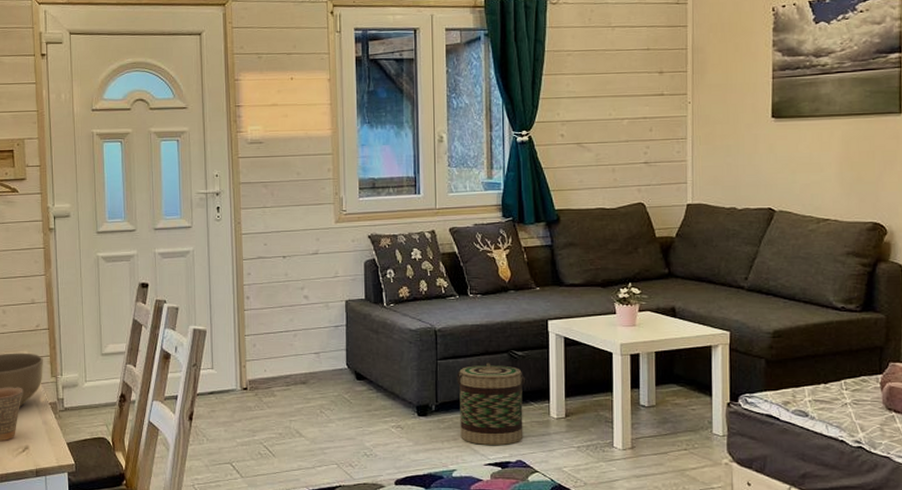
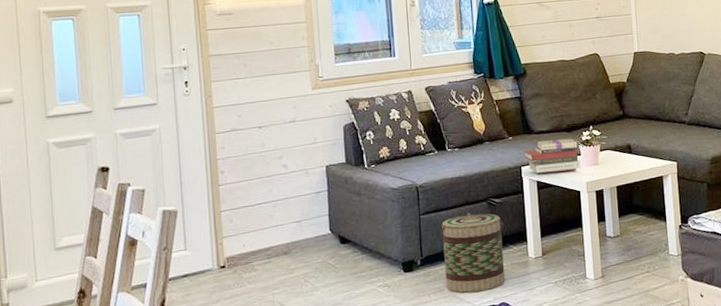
books: none [552,294,615,331] -> present [524,138,581,174]

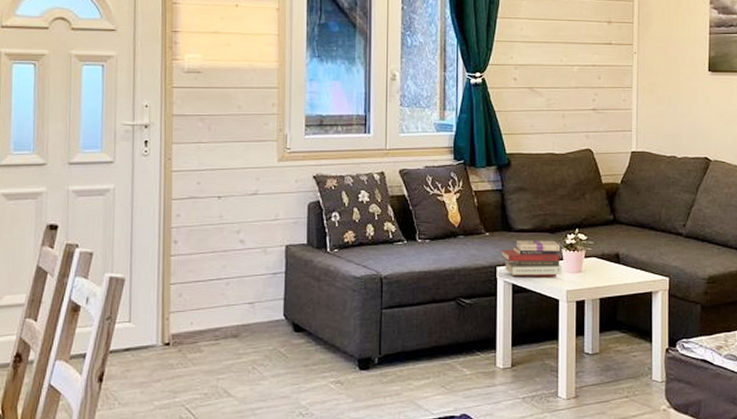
basket: present [439,212,505,293] -> none [402,311,472,400]

